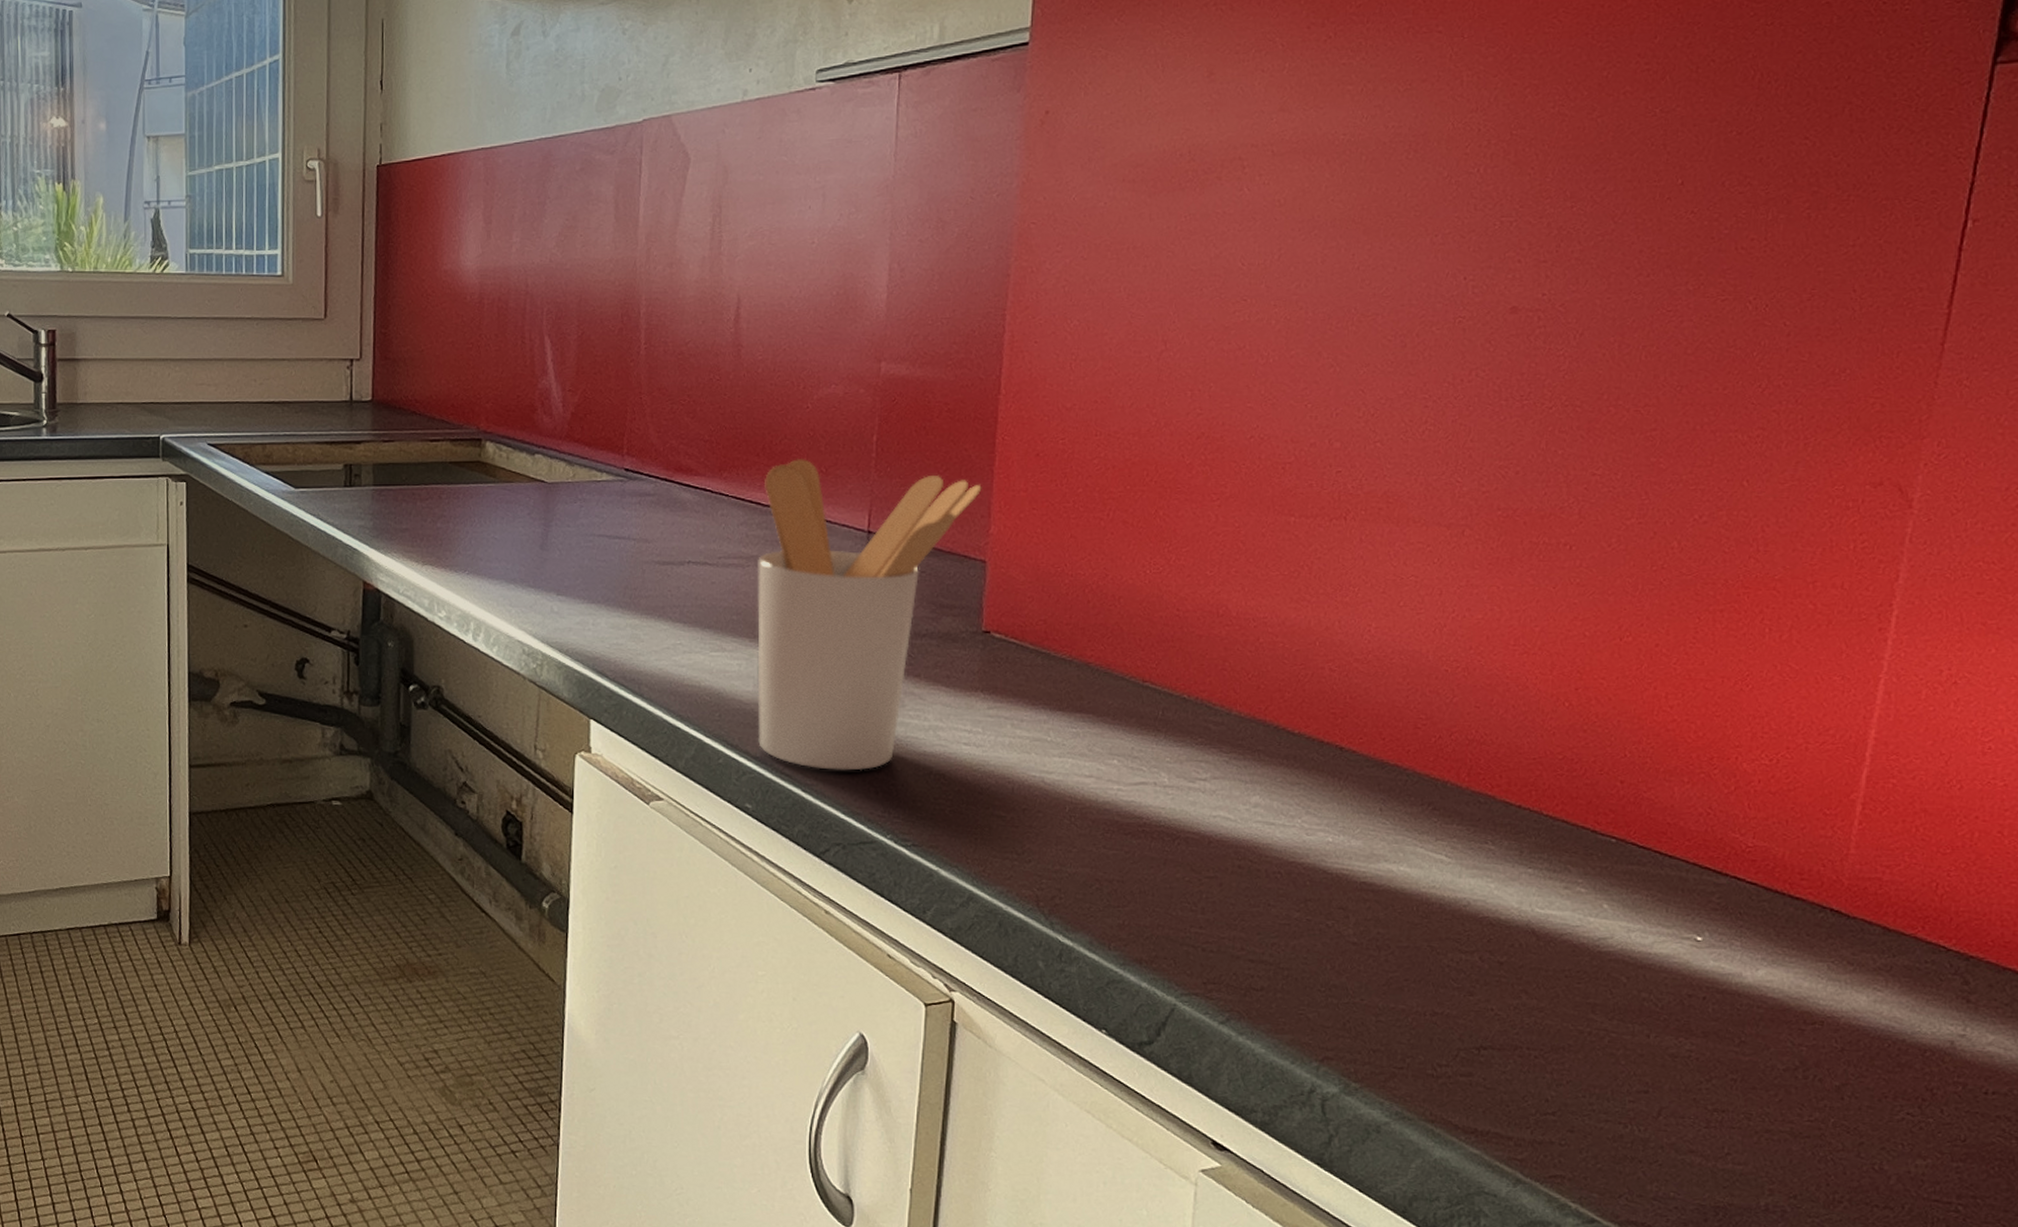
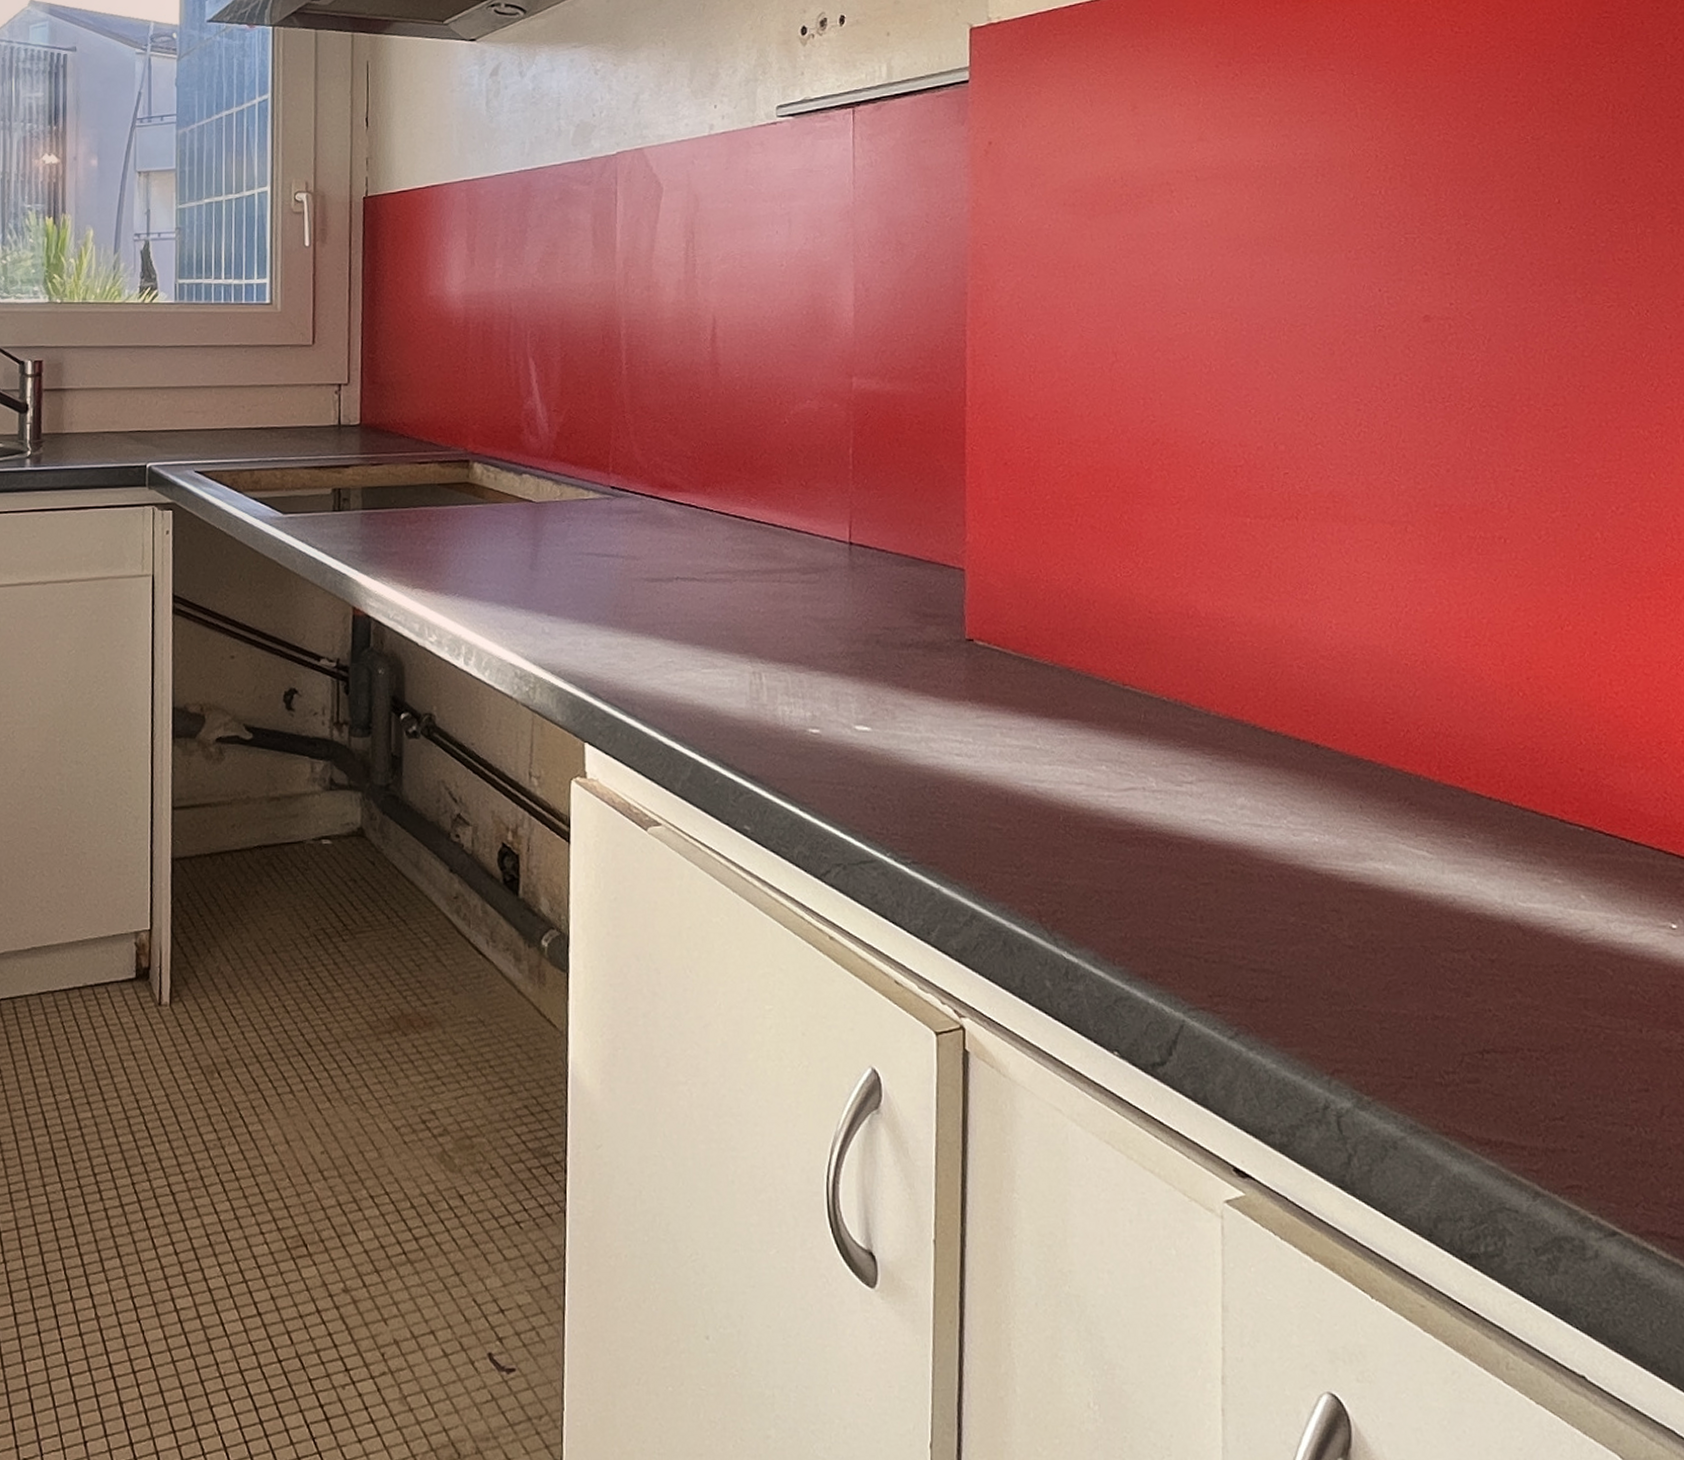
utensil holder: present [757,458,982,771] -> none [744,472,956,787]

